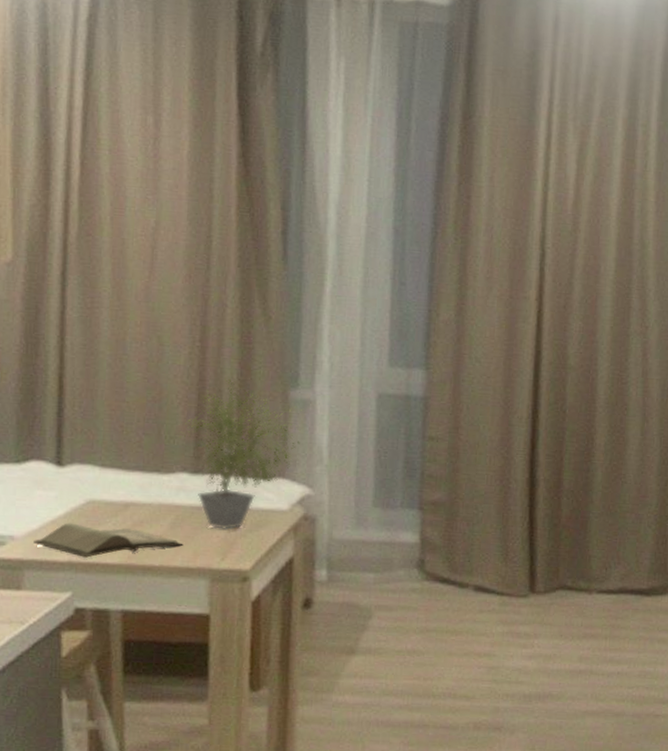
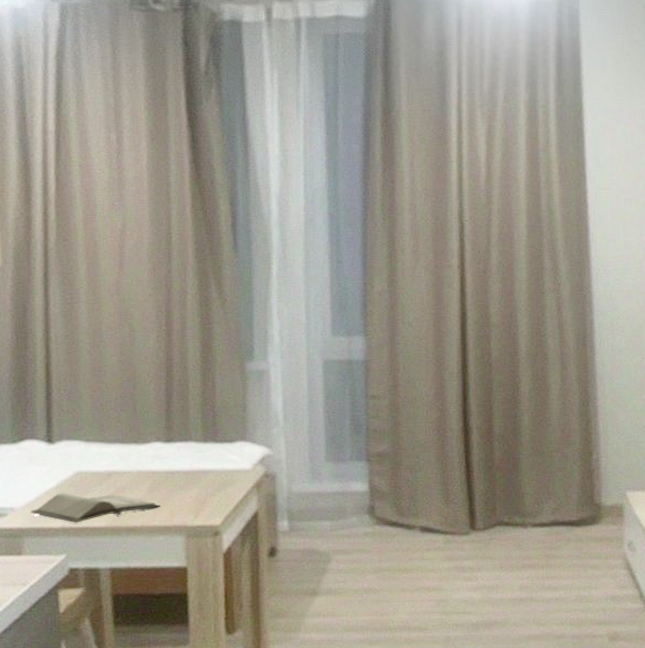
potted plant: present [178,378,302,531] -> none [151,356,258,491]

